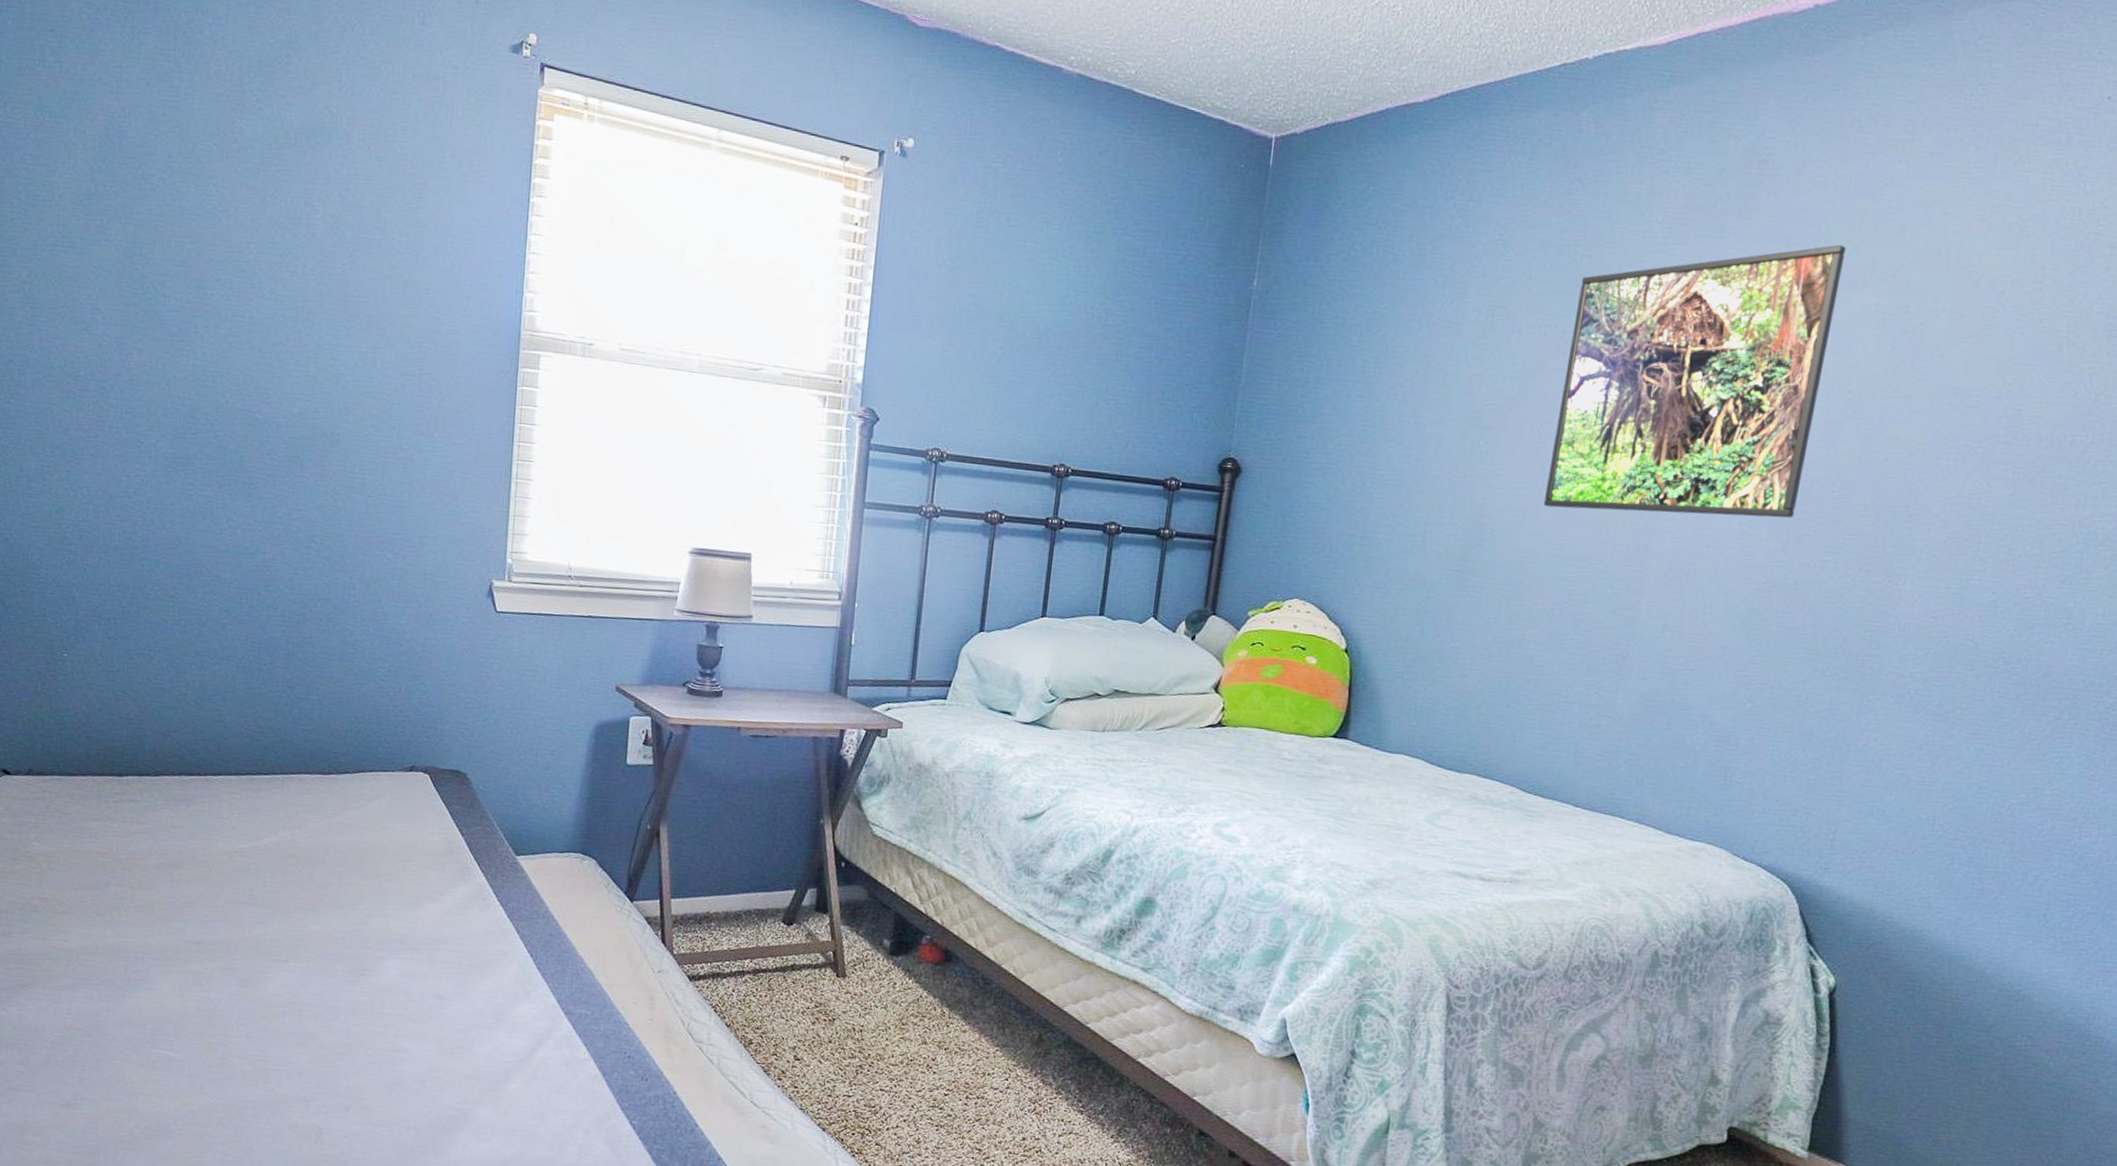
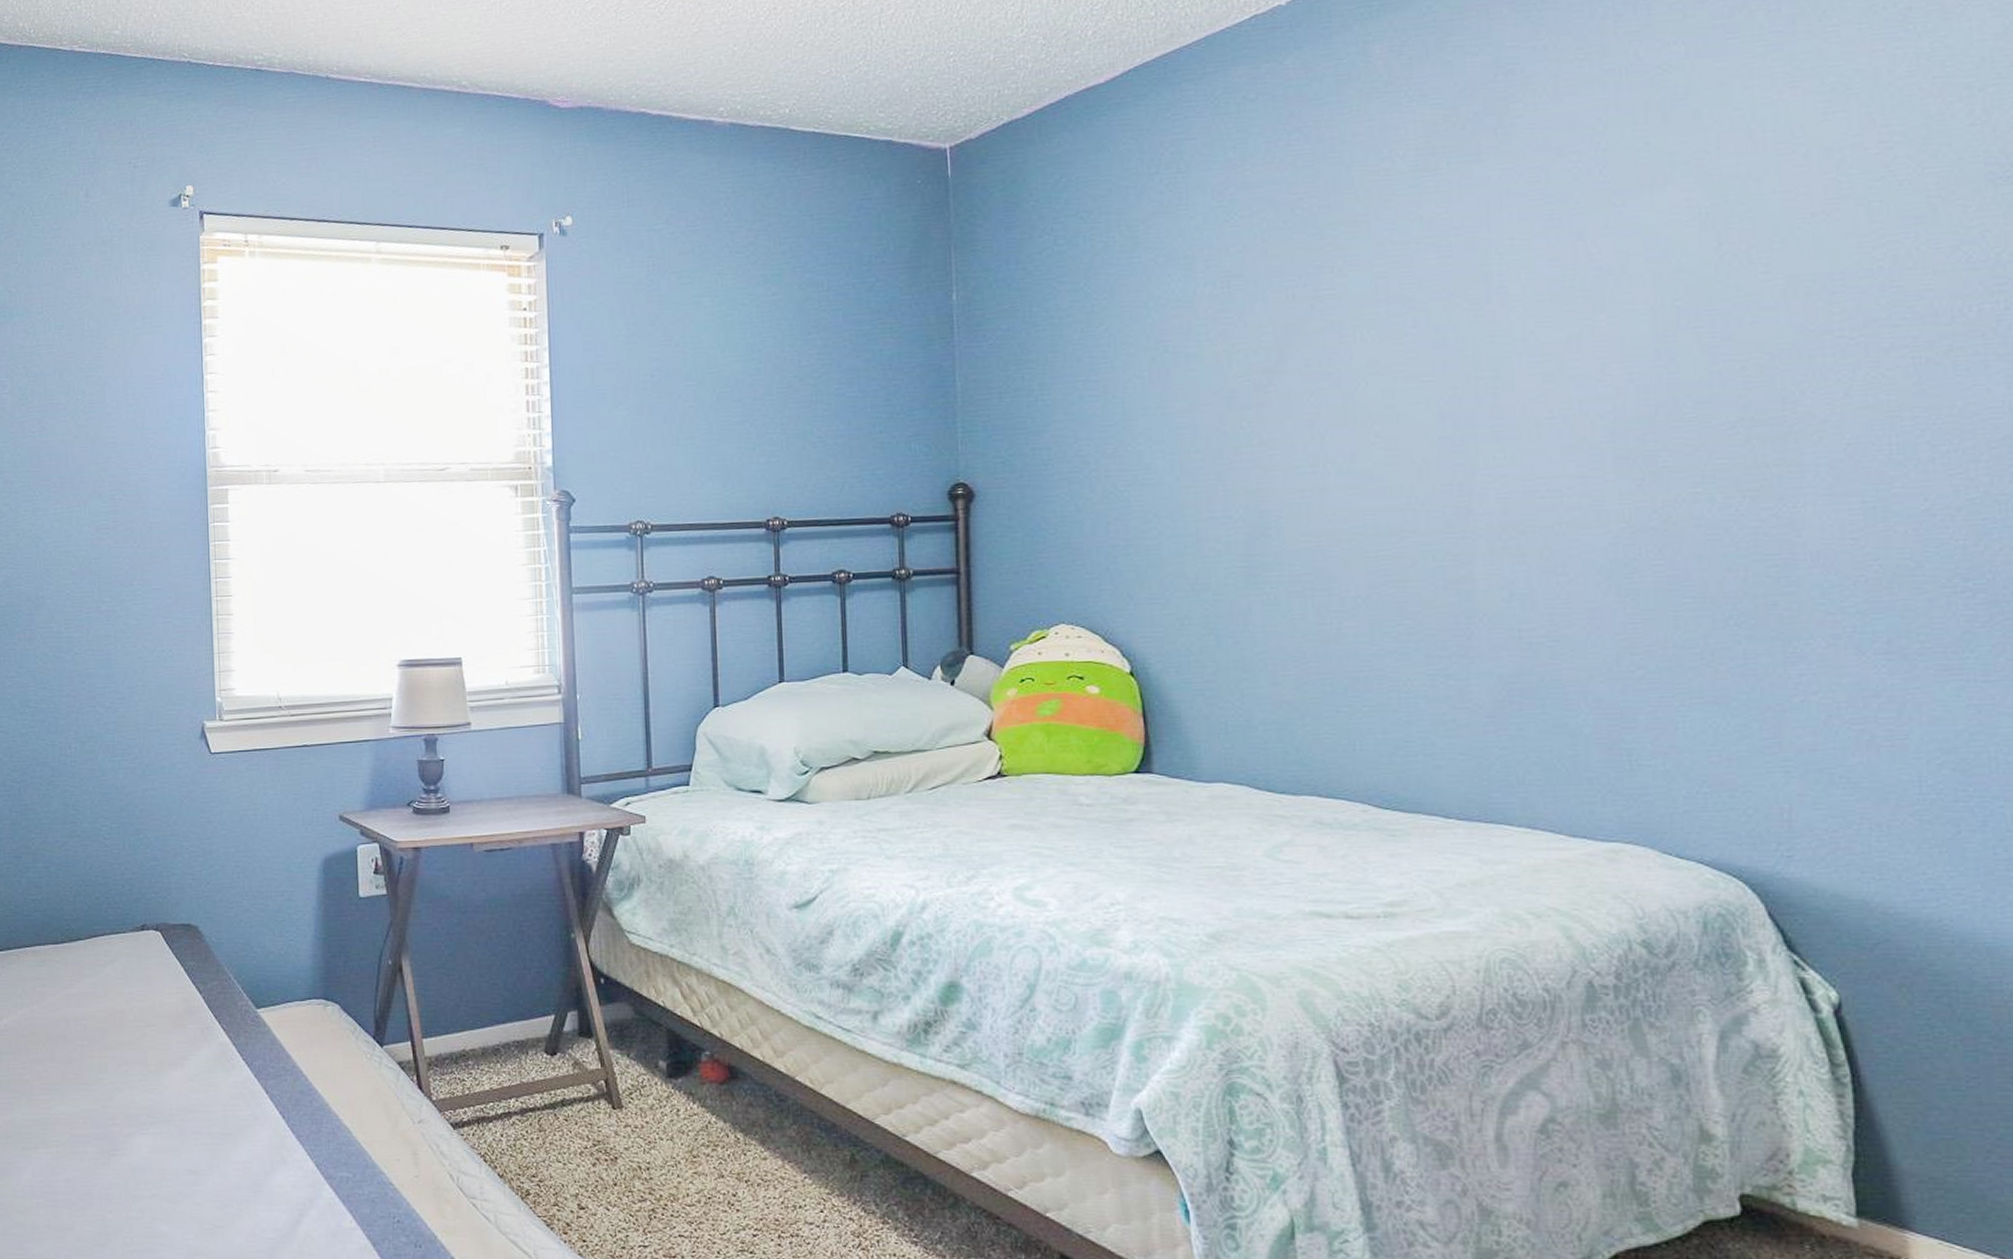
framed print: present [1544,244,1847,518] -> none [1323,143,1643,482]

